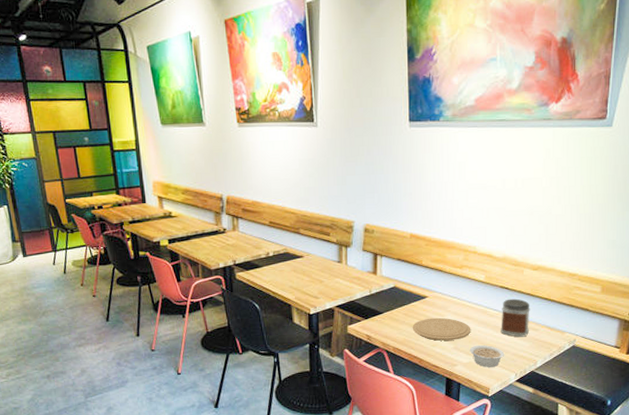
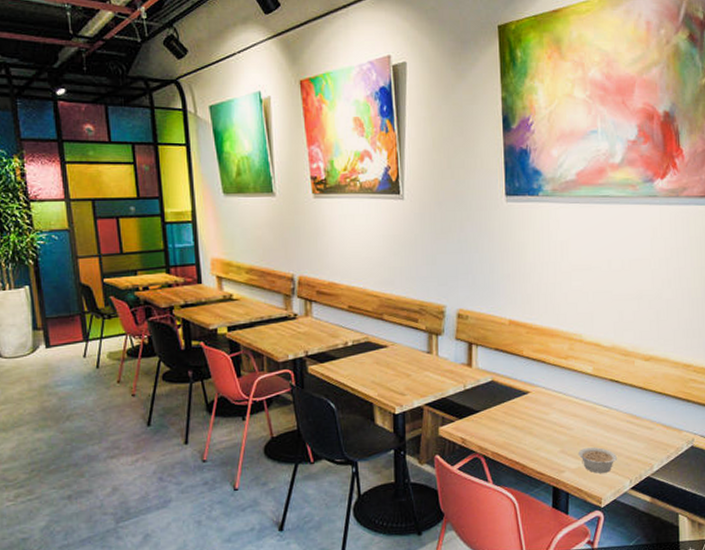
plate: present [412,317,471,341] -> none [513,416,579,443]
jar: present [501,298,530,337] -> none [612,393,644,438]

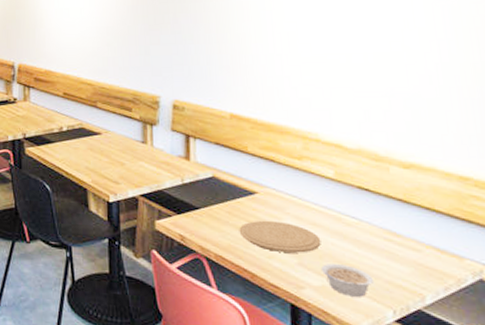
plate: none [513,416,579,443] -> present [239,220,321,253]

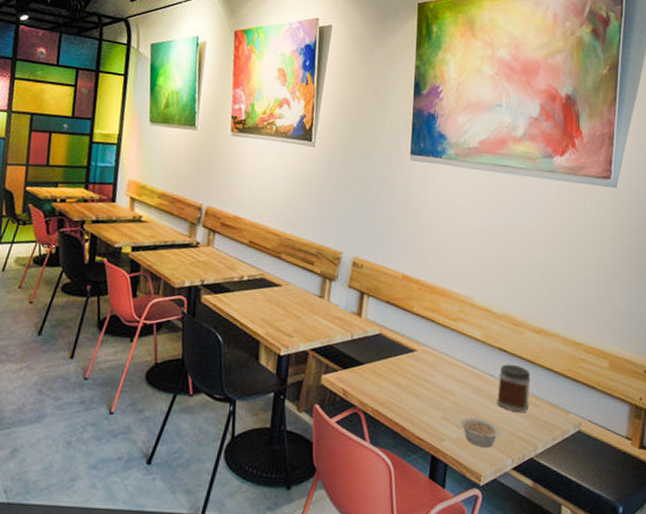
plate: present [239,220,321,253] -> none [396,376,463,408]
jar: none [363,204,408,259] -> present [497,364,531,413]

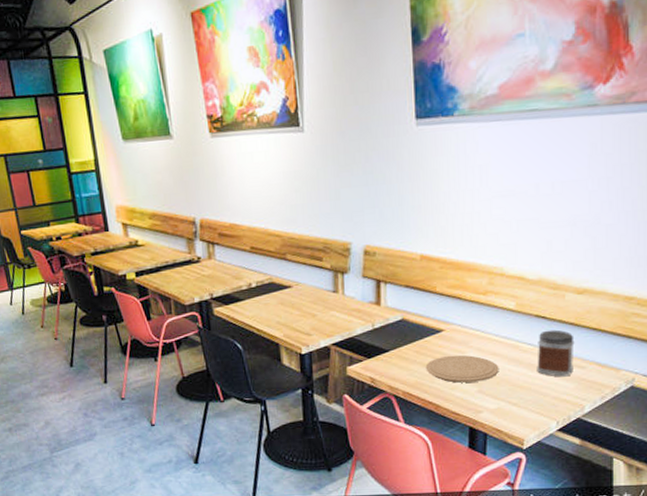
plate: none [396,376,463,408] -> present [425,354,499,383]
legume: present [460,417,500,448] -> none [497,387,542,414]

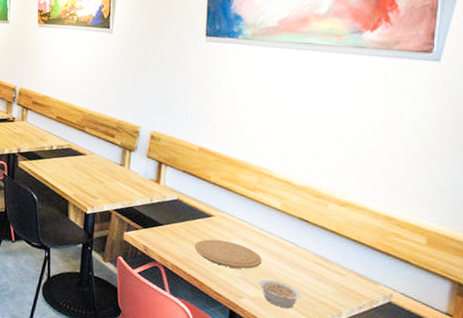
legume: none [497,387,542,414] -> present [258,279,301,309]
jar: present [537,329,575,377] -> none [297,233,335,281]

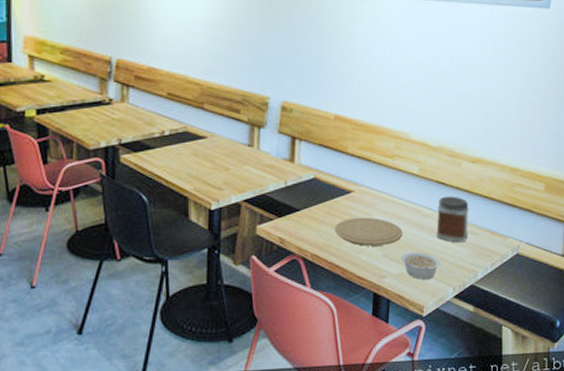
jar: none [297,233,335,281] -> present [436,196,469,243]

